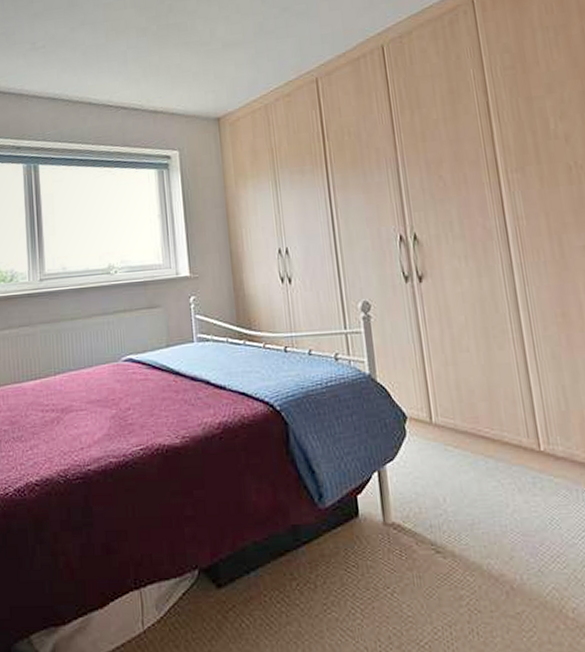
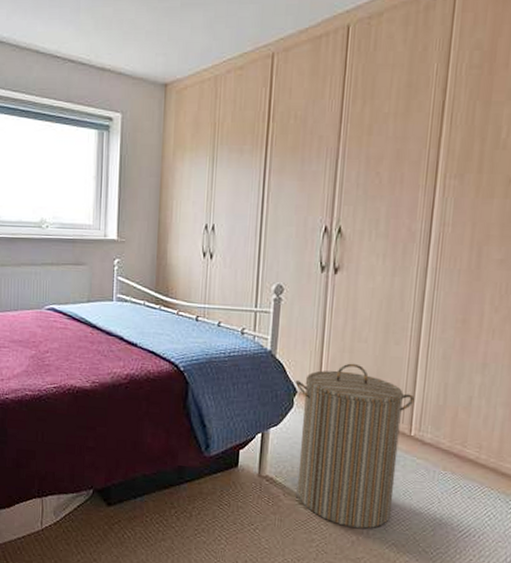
laundry hamper: none [402,376,542,575] -> present [295,363,415,529]

